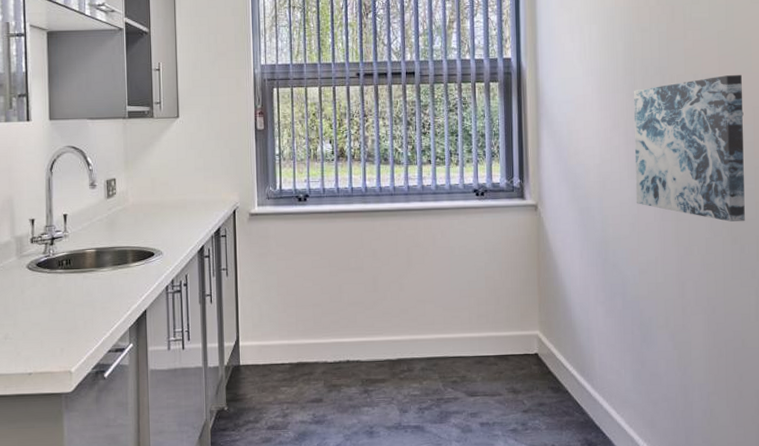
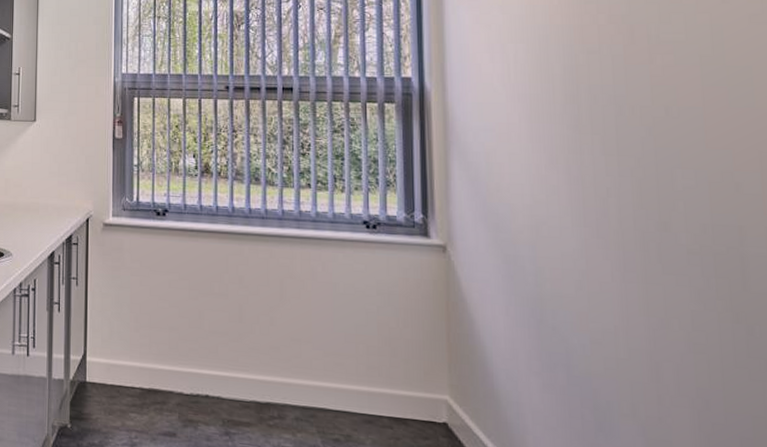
wall art: present [633,75,745,222] -> none [577,110,753,296]

